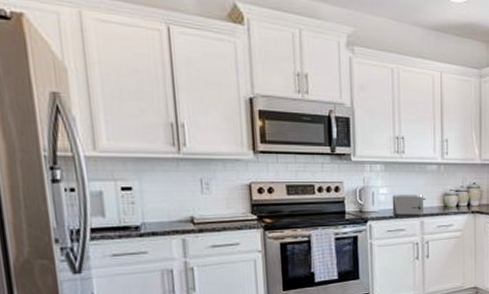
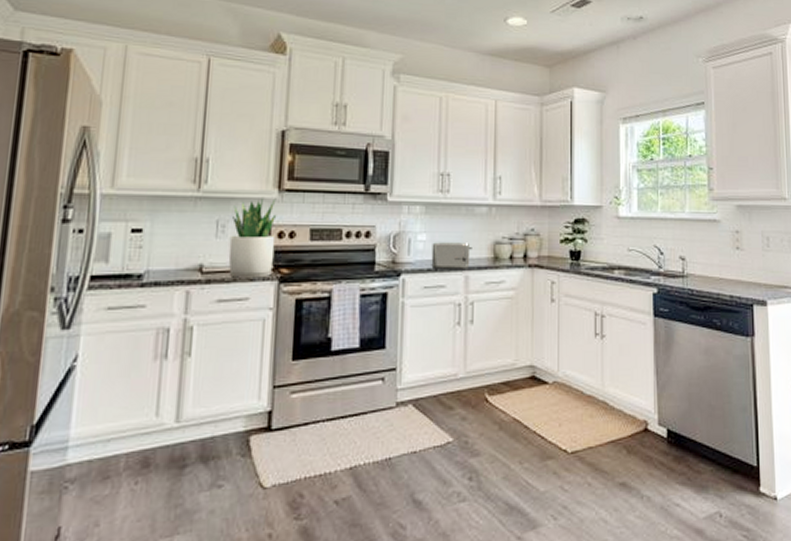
planter: none [214,159,257,227] -> present [228,198,277,278]

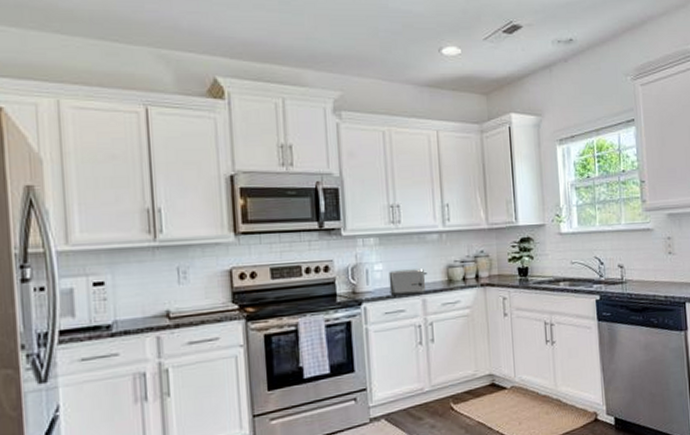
planter: present [228,198,277,278] -> none [192,242,239,321]

